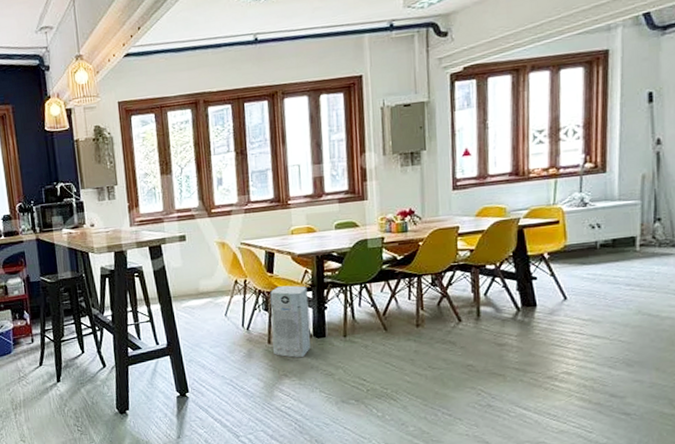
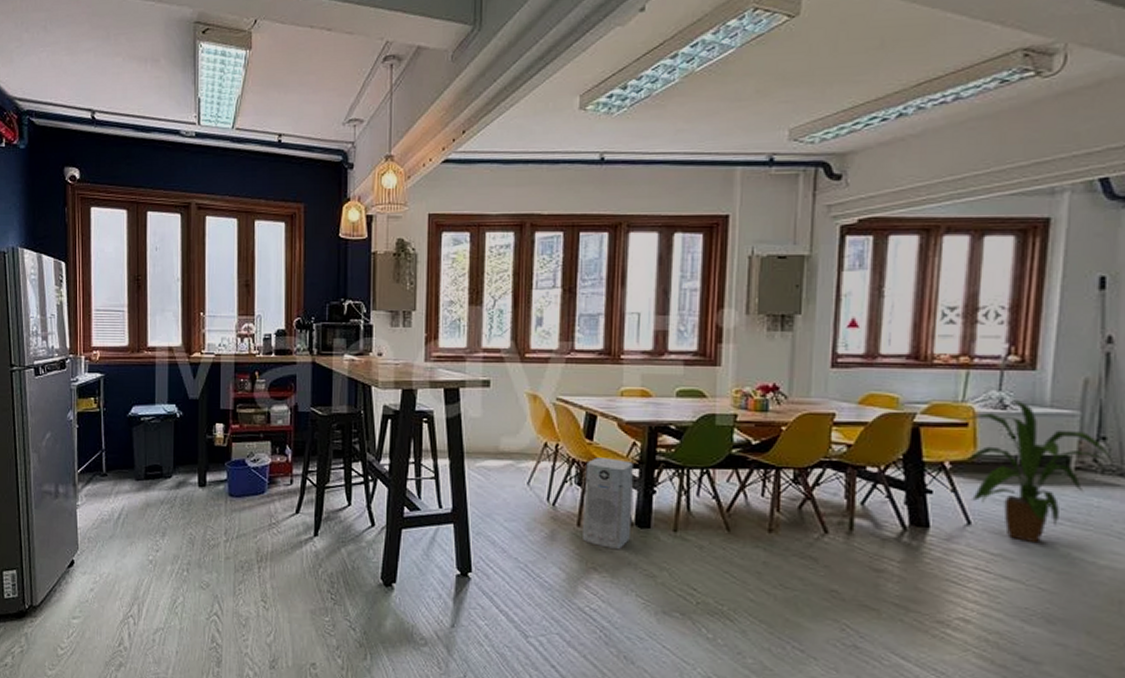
house plant: none [553,198,665,308] -> present [960,400,1111,544]

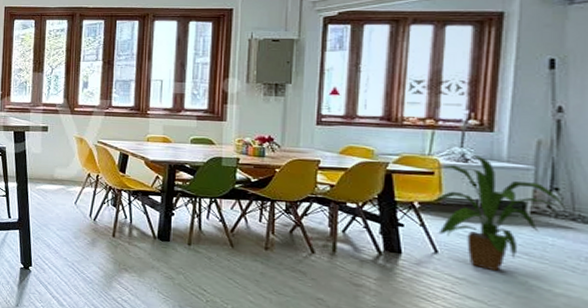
air purifier: present [583,457,633,550] -> none [117,186,156,257]

